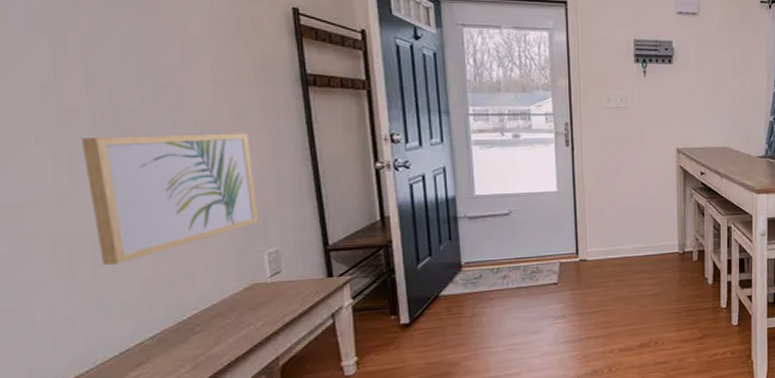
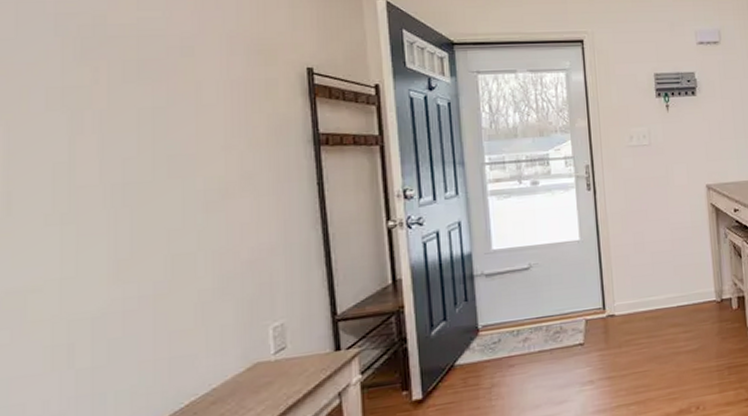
wall art: present [80,133,258,266] -> none [89,199,264,352]

